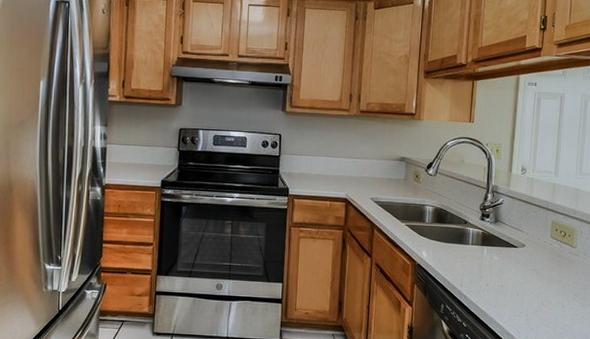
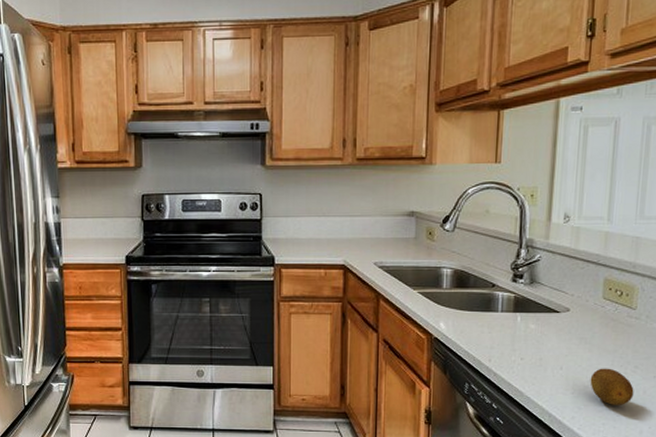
fruit: none [540,295,574,327] -> present [590,368,634,405]

